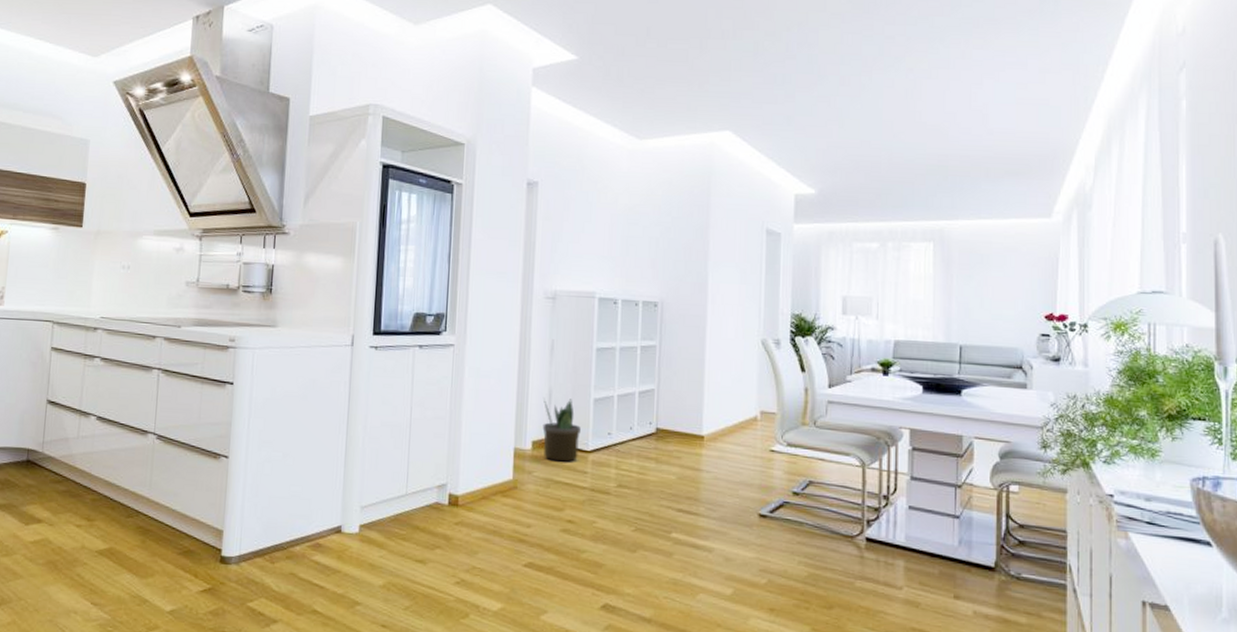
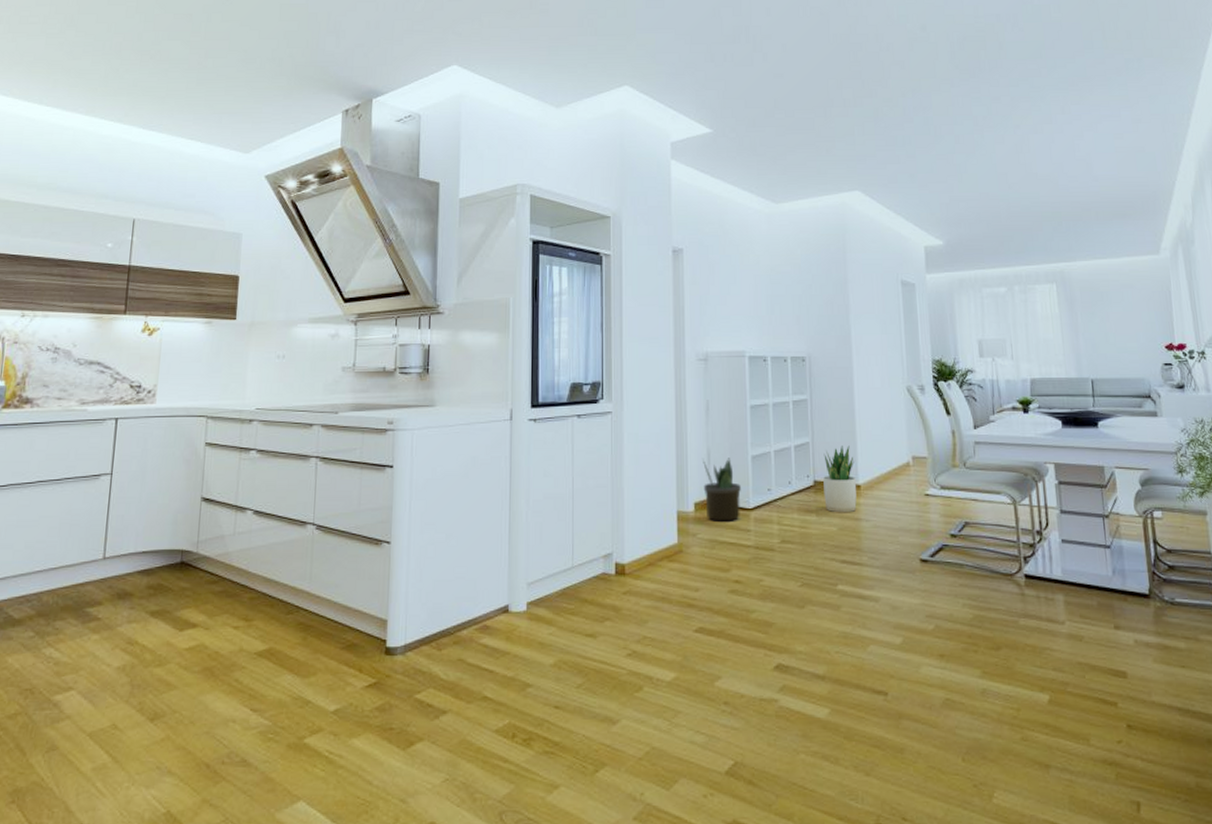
planter: none [665,395,700,463] -> present [823,445,857,513]

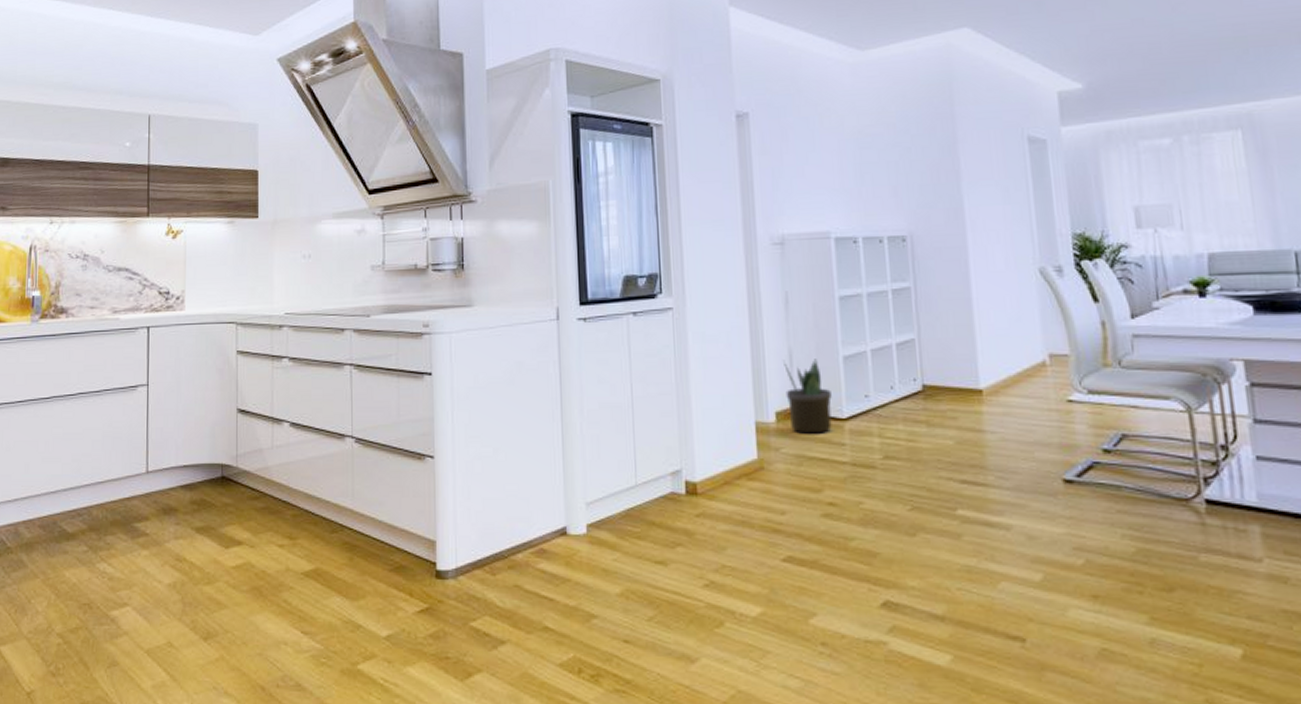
planter: present [823,445,857,513] -> none [933,342,979,424]

